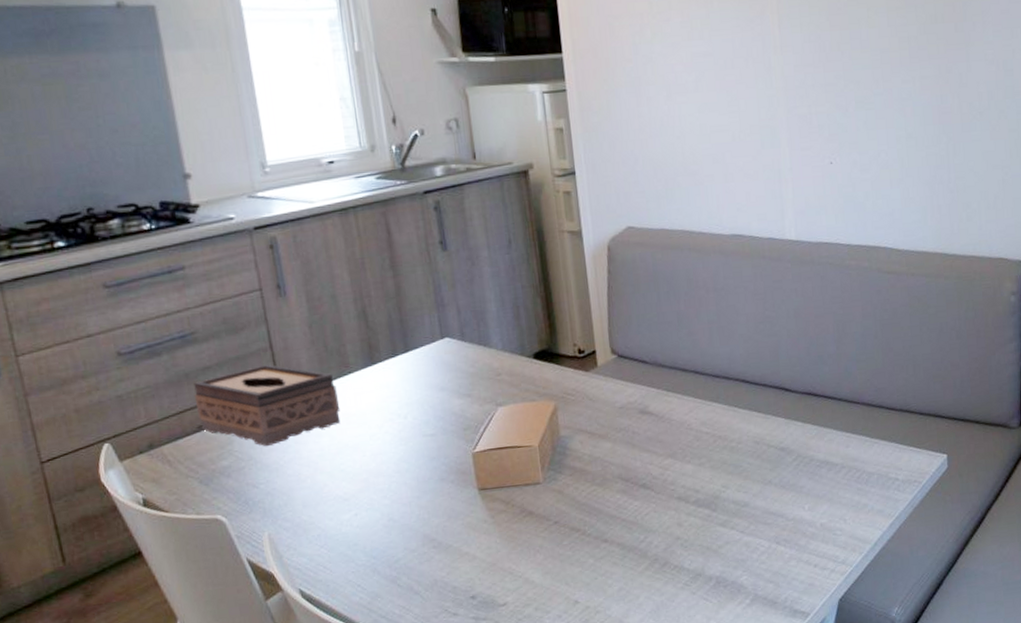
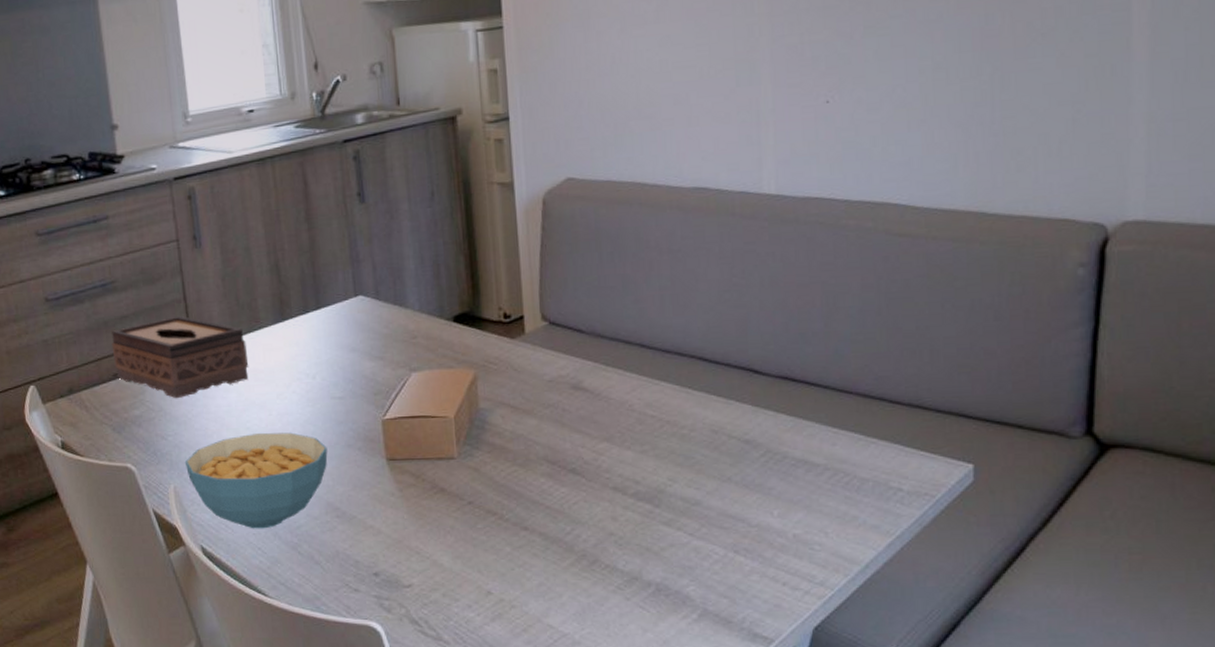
cereal bowl: none [278,471,422,568] -> present [184,432,328,529]

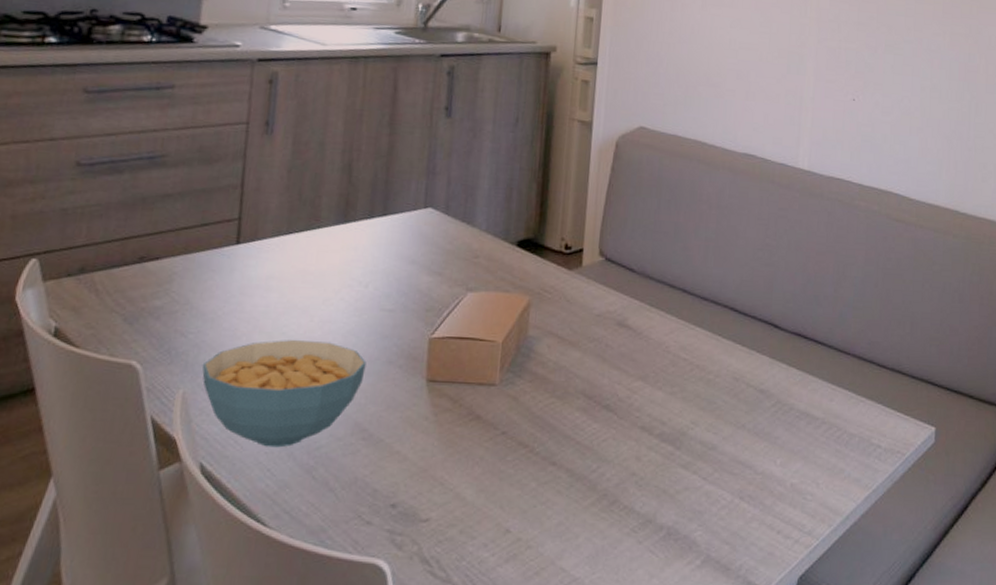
tissue box: present [111,315,249,399] -> none [143,202,301,293]

